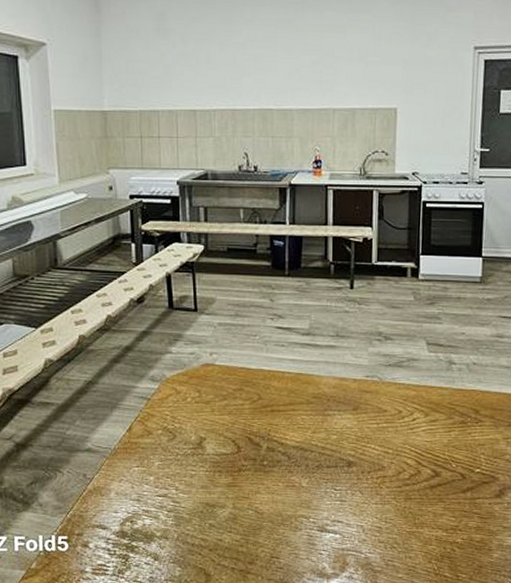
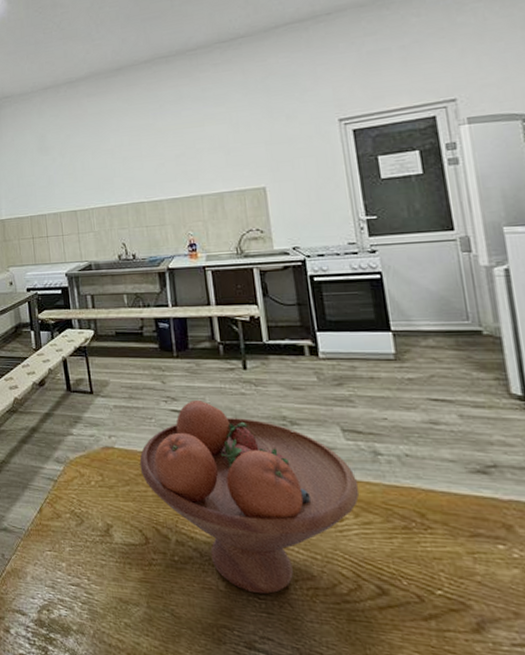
fruit bowl: none [239,318,433,486] -> present [139,401,360,595]

